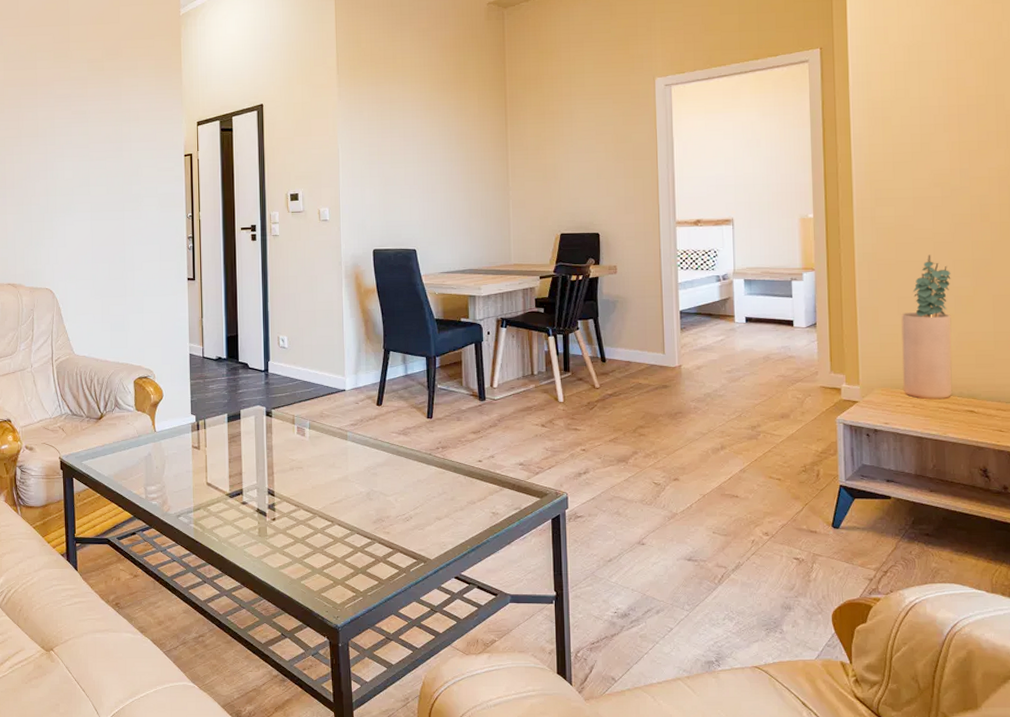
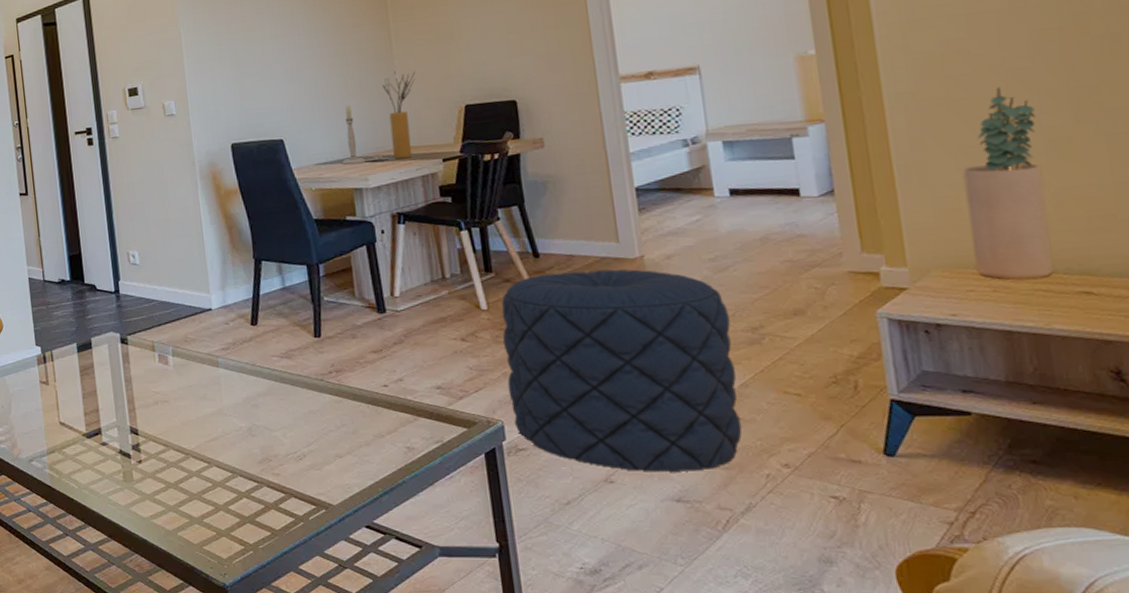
candlestick: none [461,225,498,275] -> present [342,105,388,165]
vase: none [499,200,525,274] -> present [382,71,416,159]
pouf: none [573,375,738,537] -> present [501,269,743,472]

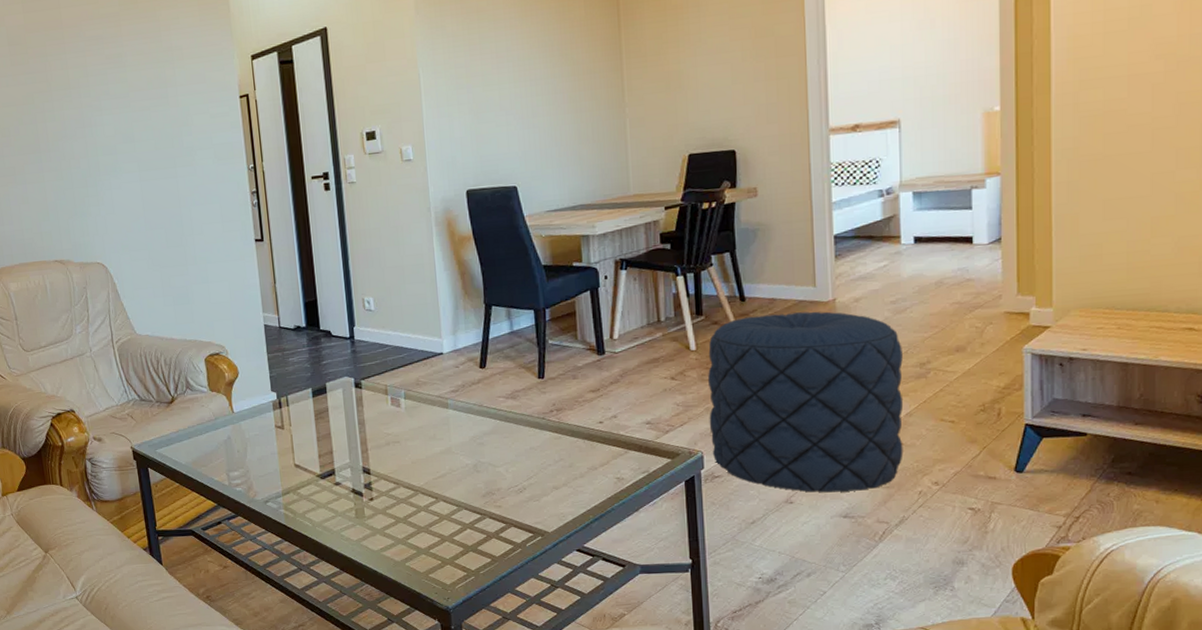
candlestick: present [342,105,388,165] -> none [571,152,615,212]
vase: present [382,71,416,159] -> none [613,119,645,207]
vase: present [962,87,1054,280] -> none [1107,144,1172,319]

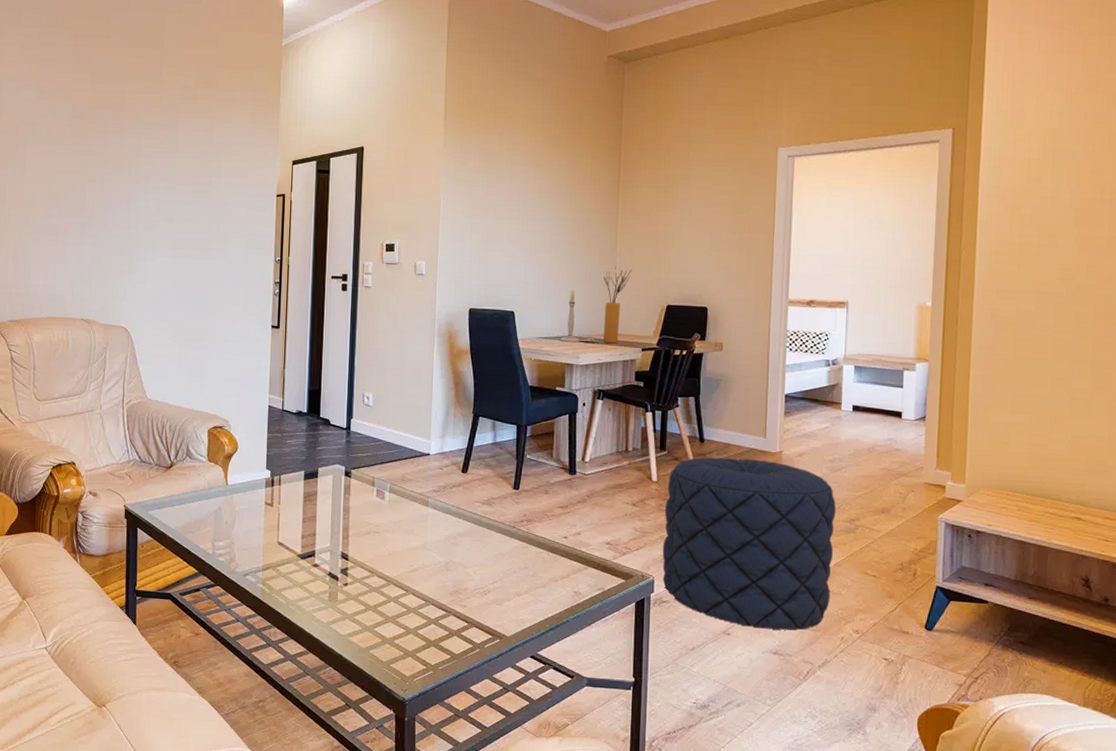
candlestick: none [571,152,615,212] -> present [560,290,599,343]
vase: none [613,119,645,207] -> present [603,266,632,344]

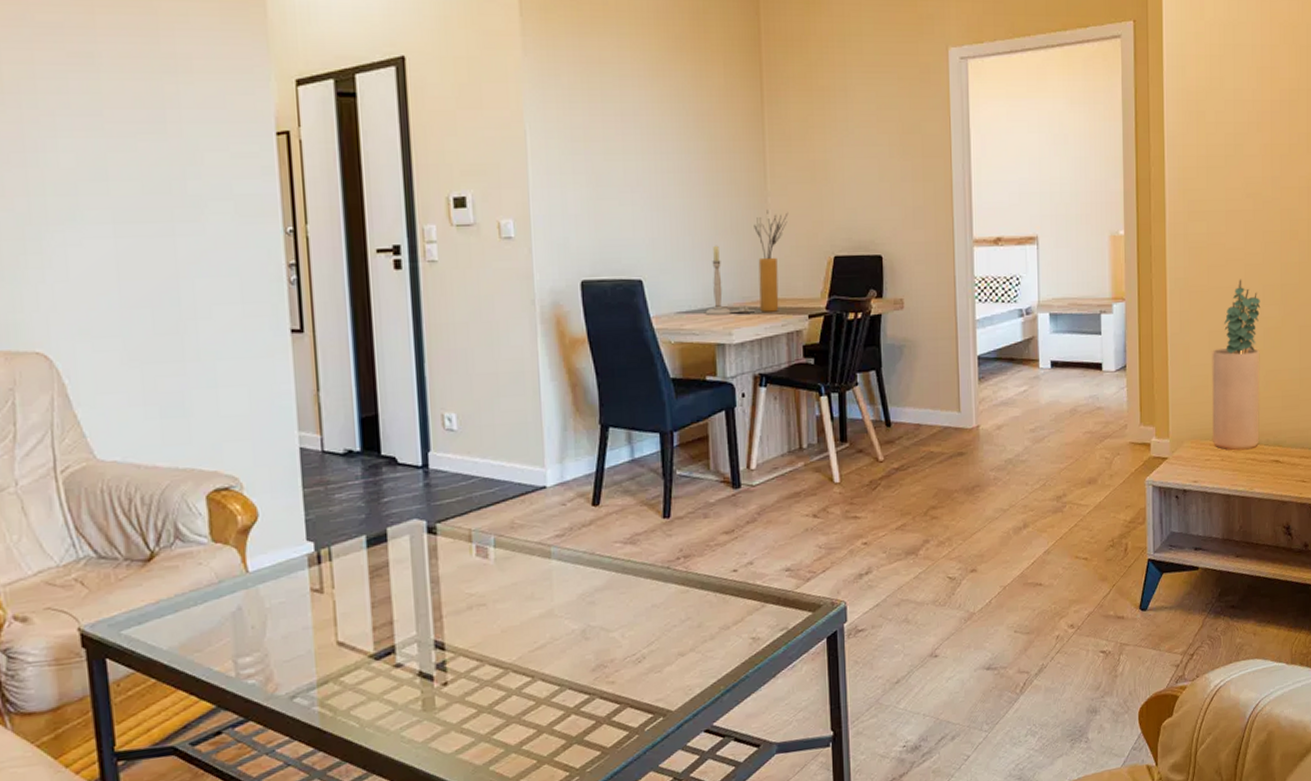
pouf: present [662,457,836,631] -> none [852,439,1042,643]
vase: none [1010,352,1069,504] -> present [1212,279,1261,451]

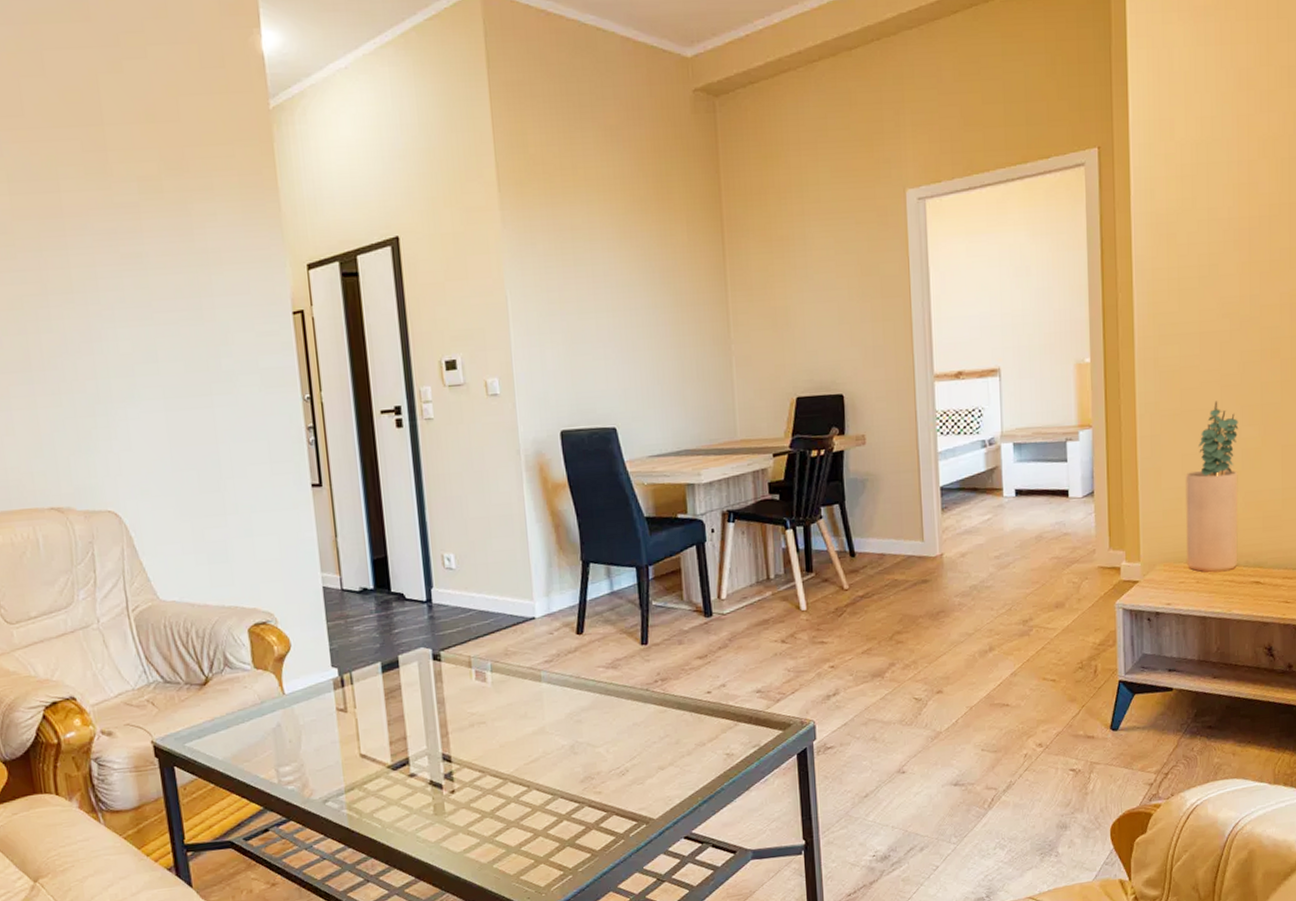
candlestick: present [705,245,754,315] -> none [675,392,721,458]
vase: present [754,209,789,312] -> none [719,356,752,453]

